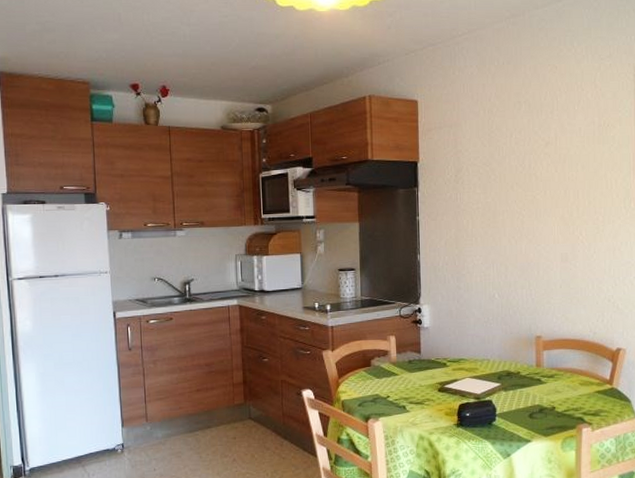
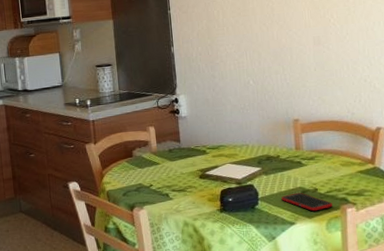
cell phone: none [519,410,569,430] -> present [281,192,332,212]

